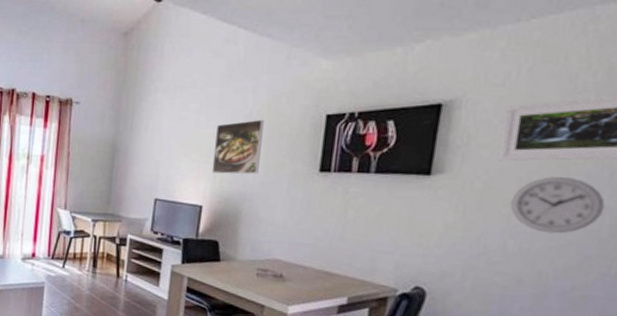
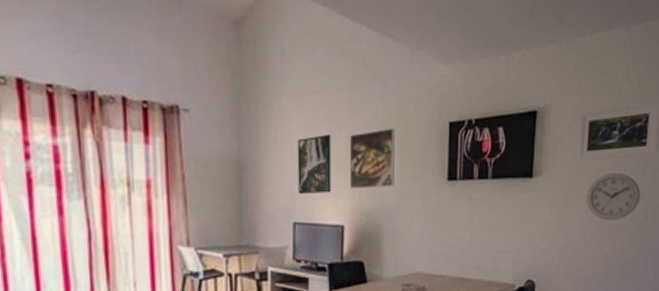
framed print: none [162,123,198,176] -> present [297,134,331,195]

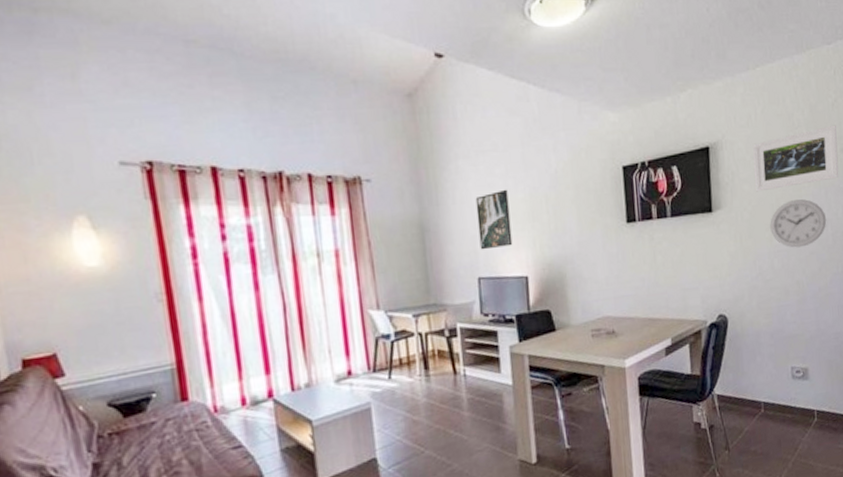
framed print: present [349,127,396,189] -> none [526,177,574,240]

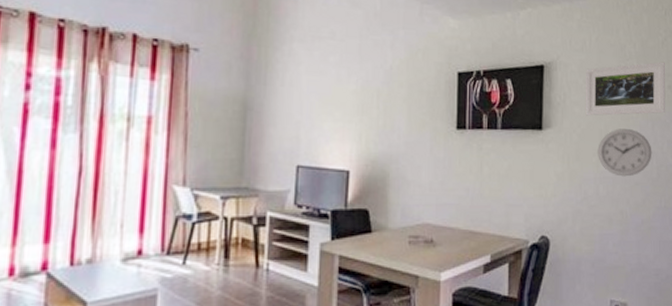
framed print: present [475,189,513,250] -> none [303,78,340,138]

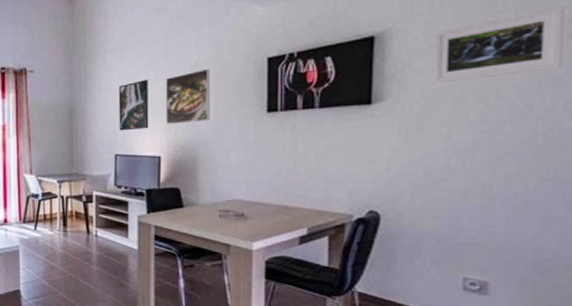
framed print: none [303,78,340,138] -> present [118,79,149,131]
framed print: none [356,75,405,134] -> present [165,68,211,124]
wall clock: present [598,129,652,177] -> none [449,93,537,147]

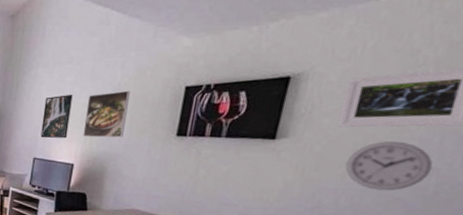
wall clock: none [449,93,537,147] -> present [345,141,433,191]

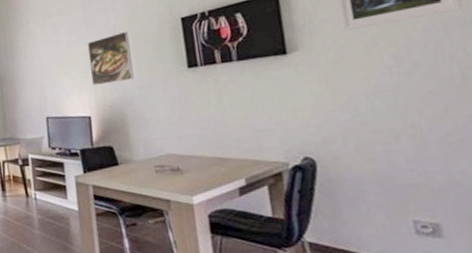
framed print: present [40,94,73,139] -> none [43,44,76,95]
wall clock: present [345,141,433,191] -> none [364,35,450,88]

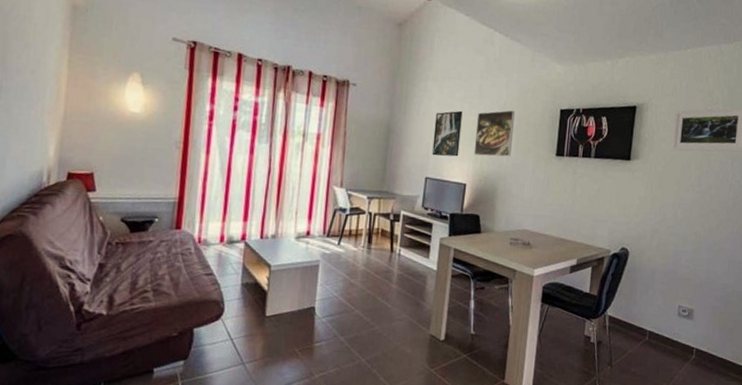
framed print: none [43,44,76,95] -> present [432,110,463,157]

